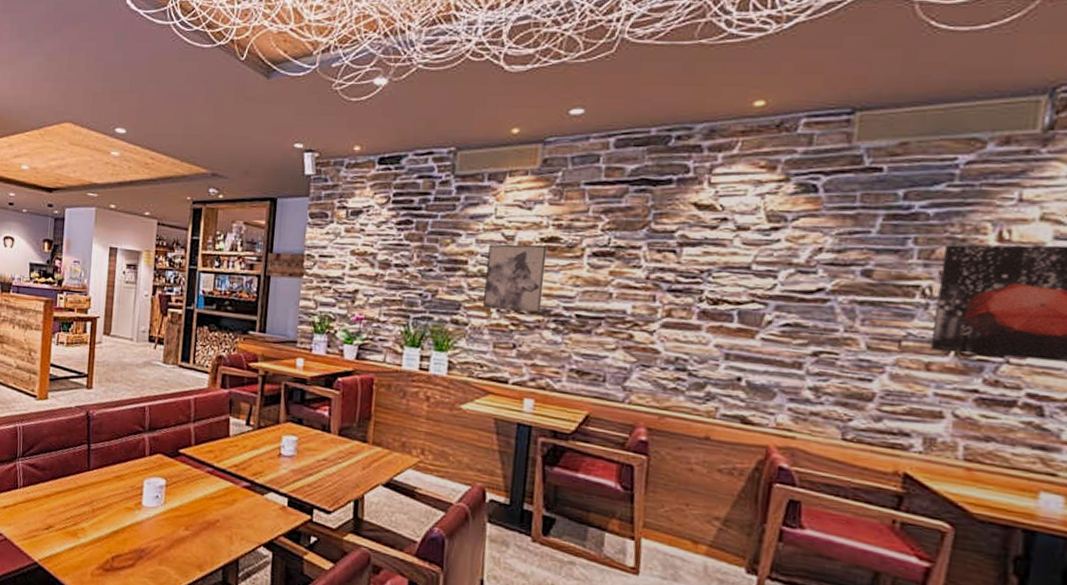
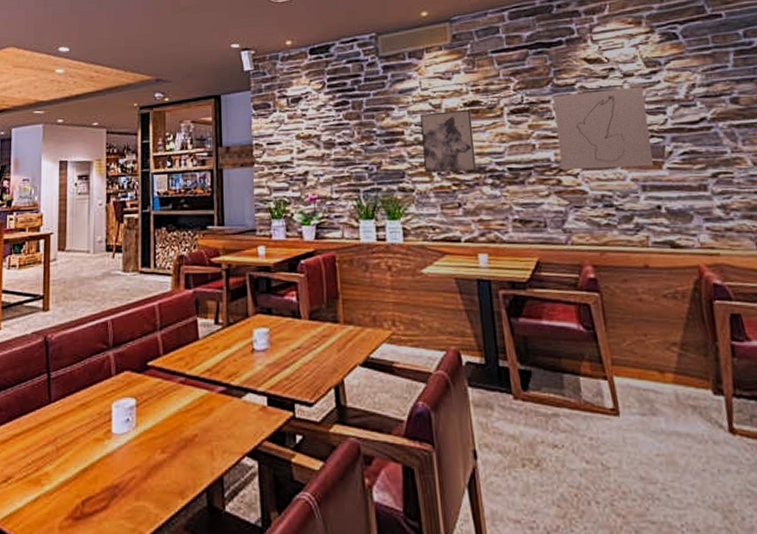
wall art: none [636,241,757,334] -> present [553,86,655,171]

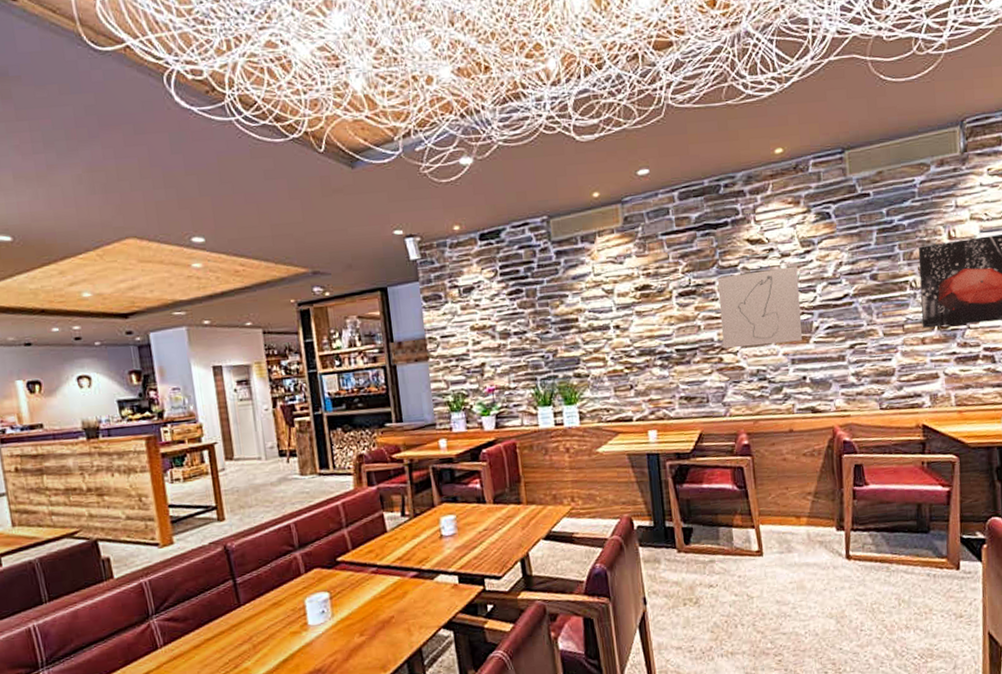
wall art: present [420,109,477,173] -> none [594,293,647,358]

